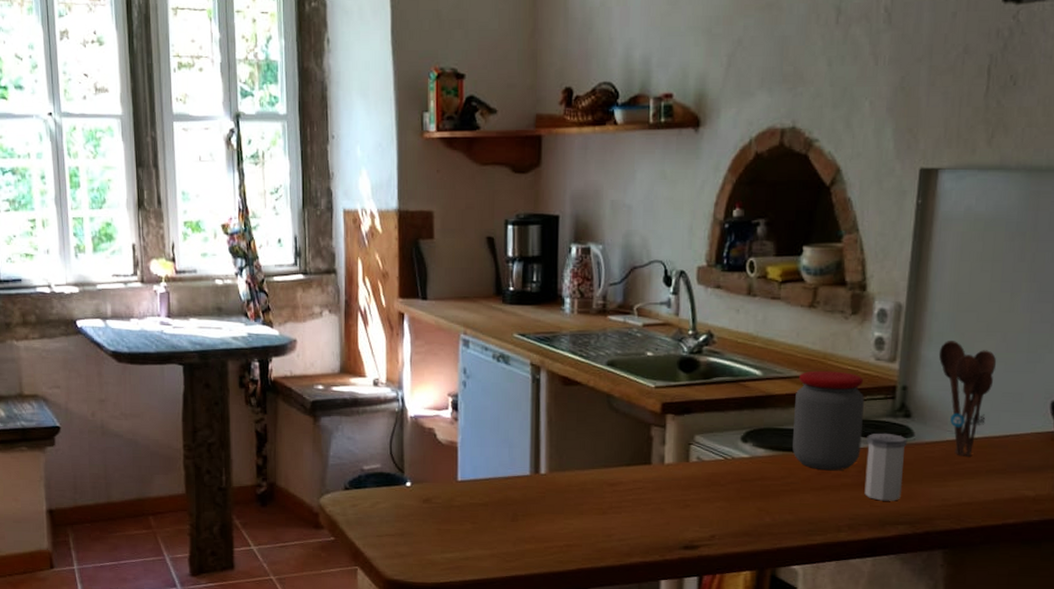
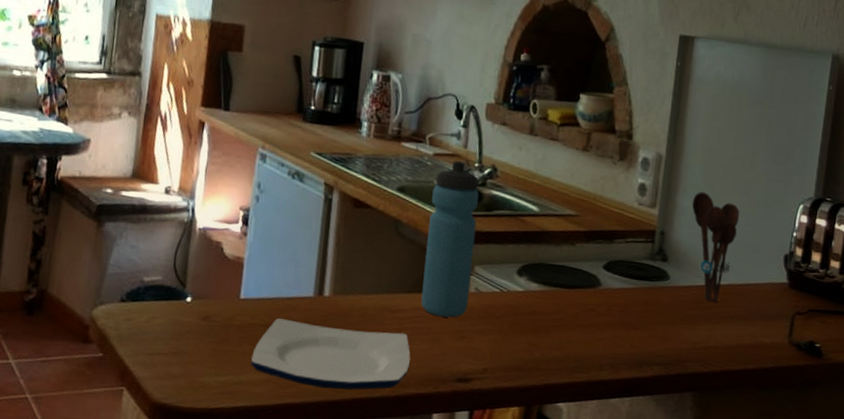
plate: none [475,496,633,561] -> present [251,317,411,390]
water bottle: none [640,329,695,488] -> present [421,160,479,318]
jar: present [792,370,864,471] -> none [562,210,628,309]
salt shaker: present [864,433,908,501] -> none [625,274,664,342]

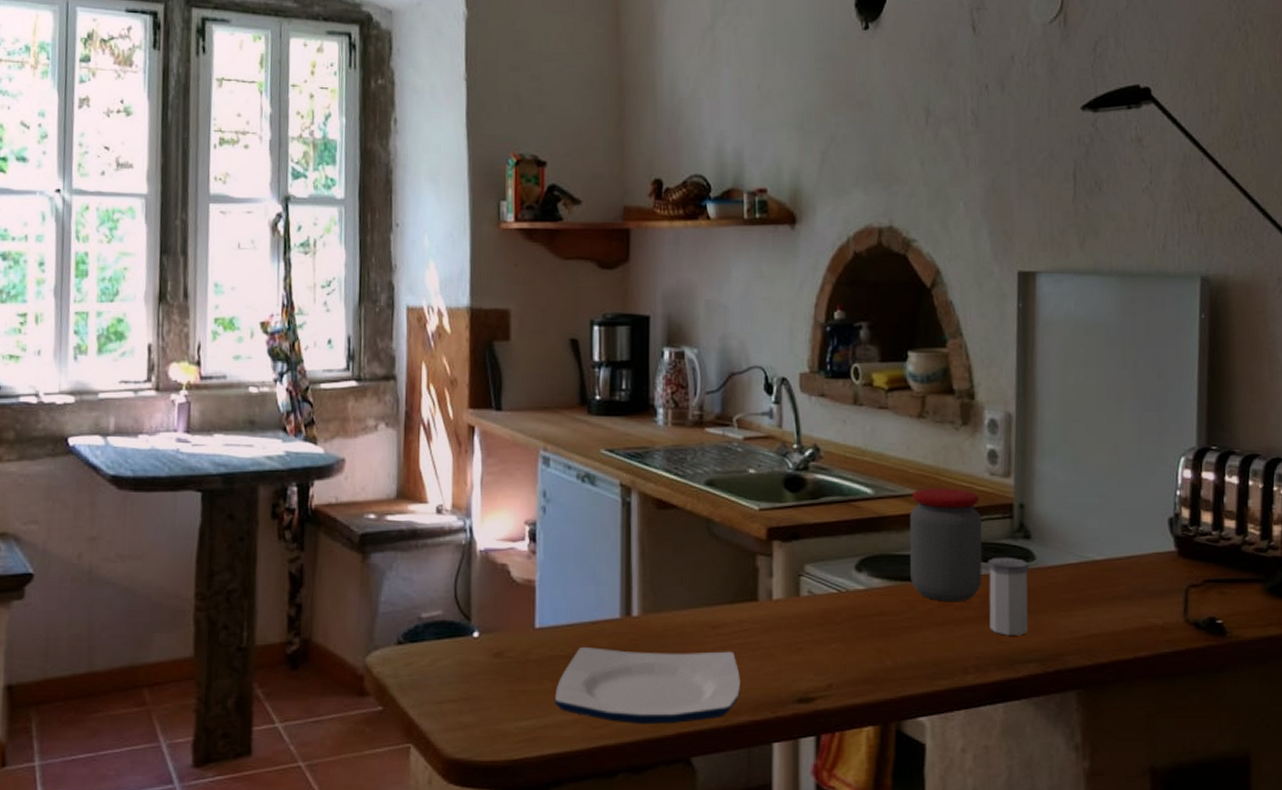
water bottle: present [421,160,479,318] -> none [746,443,802,628]
jar: none [562,210,628,309] -> present [910,488,982,602]
salt shaker: none [625,274,664,342] -> present [987,557,1029,636]
utensil holder: present [692,192,740,303] -> none [1052,453,1111,583]

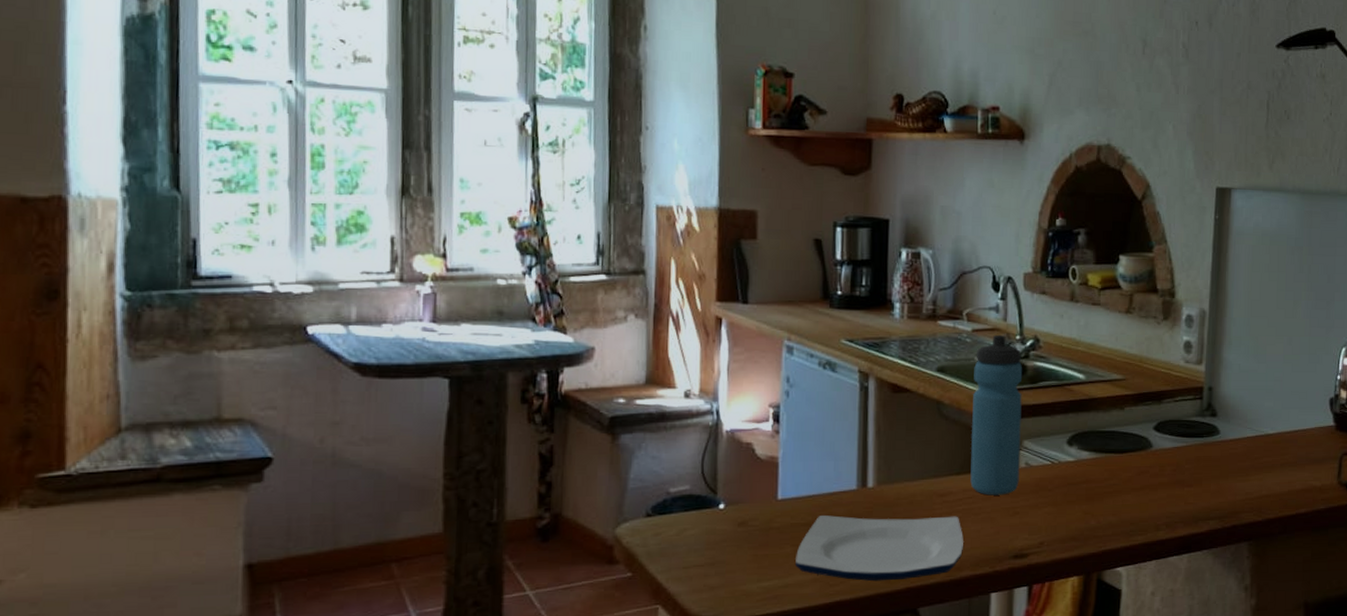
water bottle: none [746,443,802,628] -> present [970,334,1023,496]
jar: present [910,488,982,602] -> none [1114,373,1176,471]
salt shaker: present [987,557,1029,636] -> none [1179,432,1215,498]

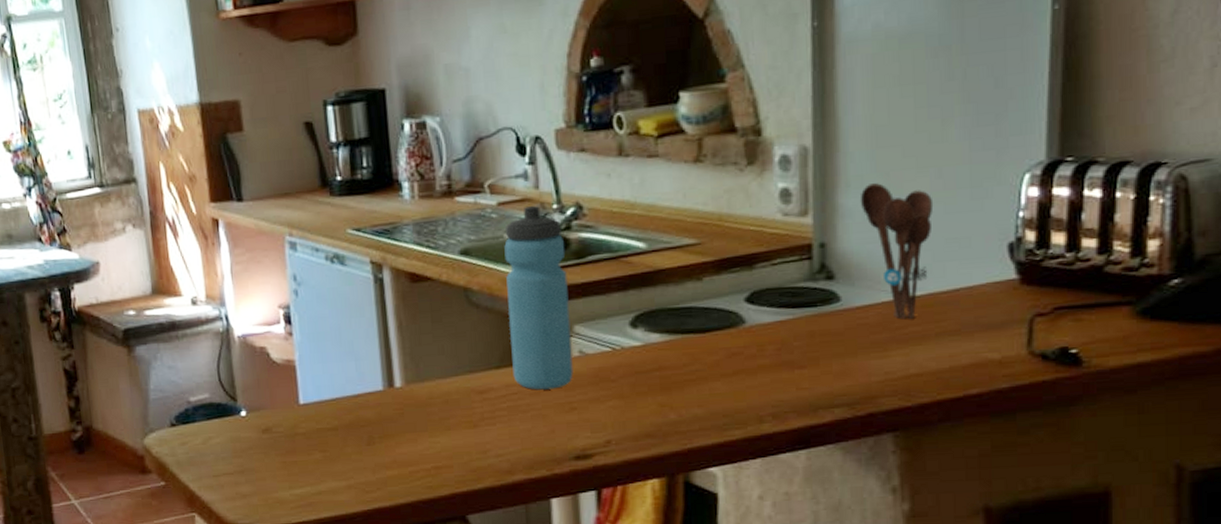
plate: present [795,514,963,582] -> none [326,414,513,488]
utensil holder: none [1237,344,1285,453] -> present [860,183,934,320]

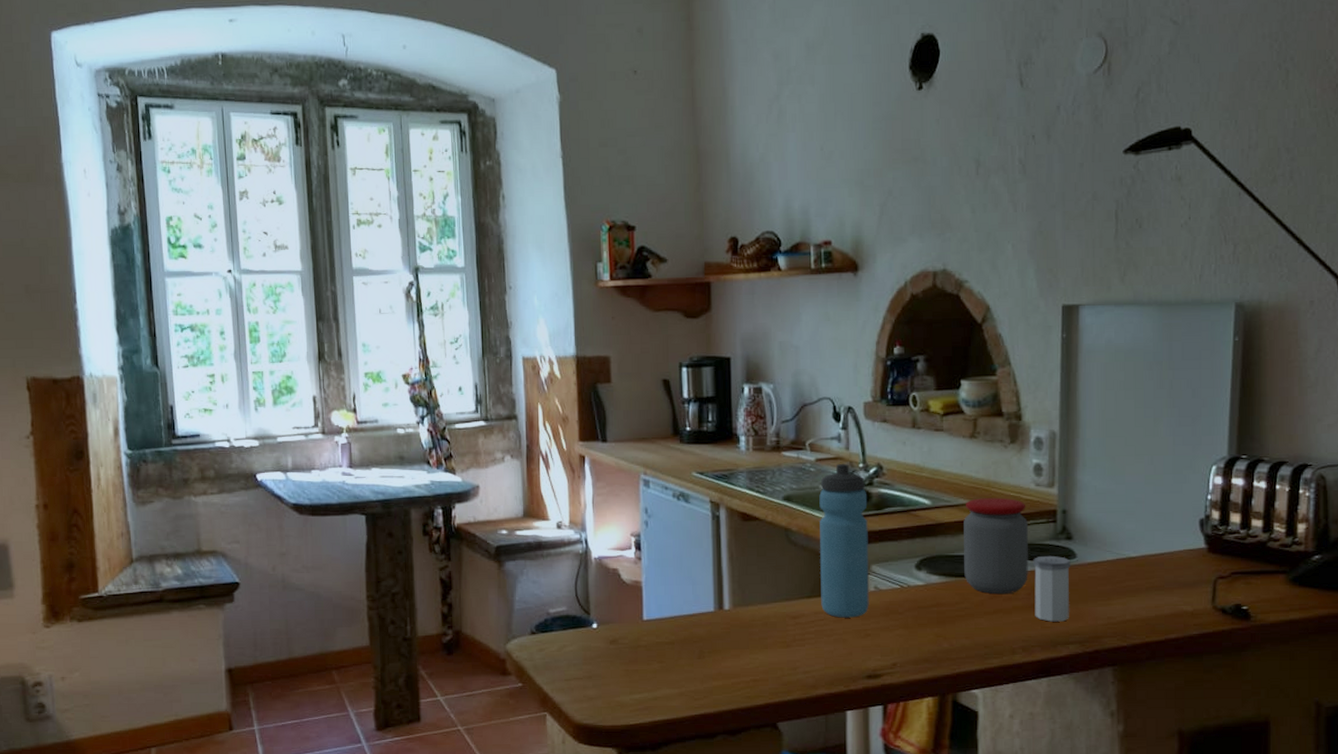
jar: none [690,233,777,352] -> present [964,497,1028,595]
salt shaker: none [782,300,834,382] -> present [1033,555,1071,622]
utensil holder: present [860,183,934,320] -> none [1093,465,1147,576]

